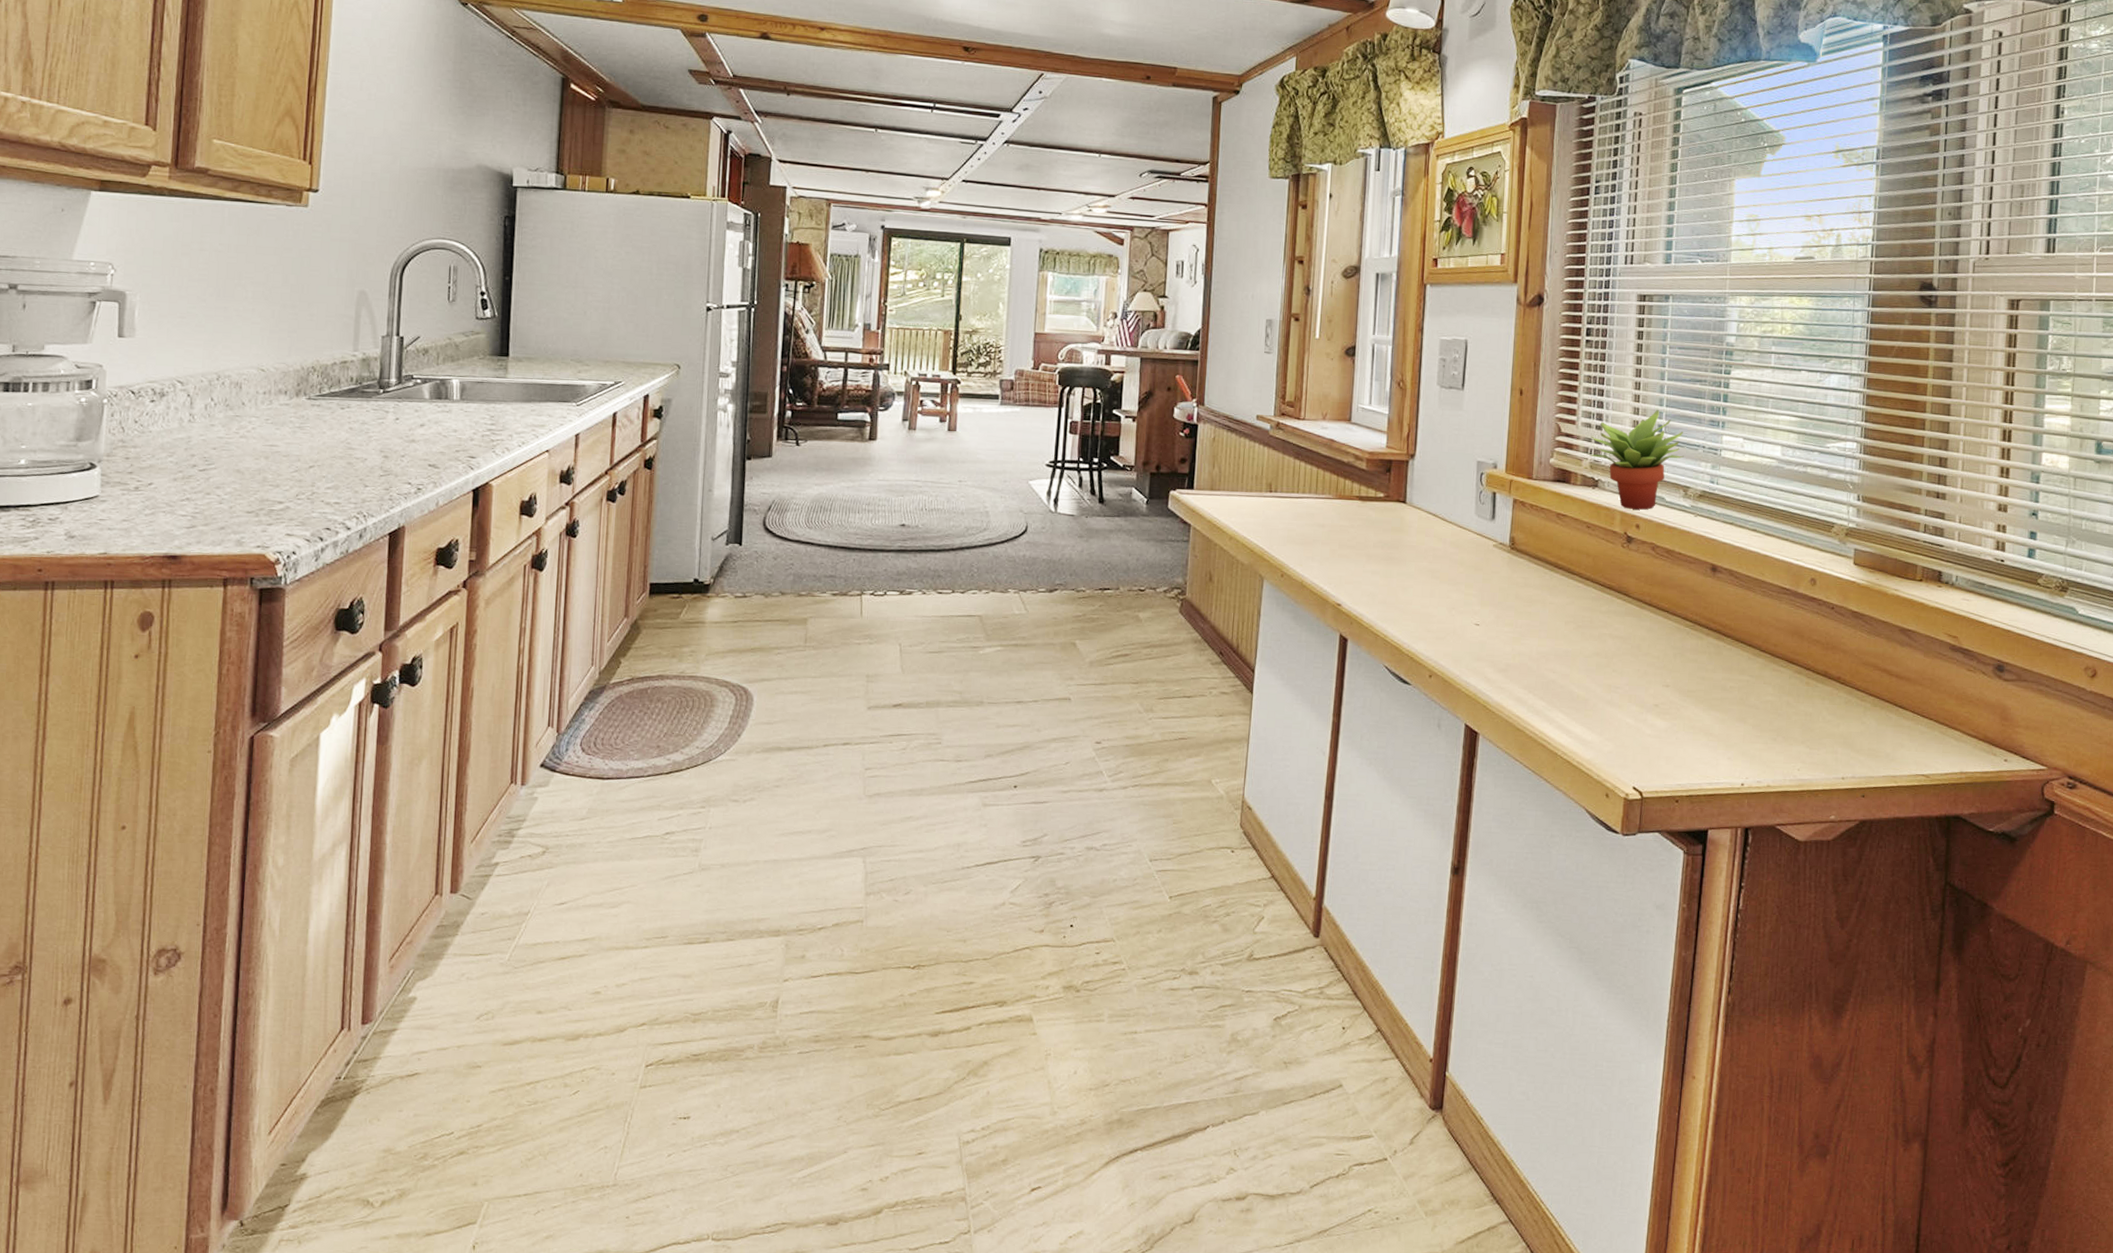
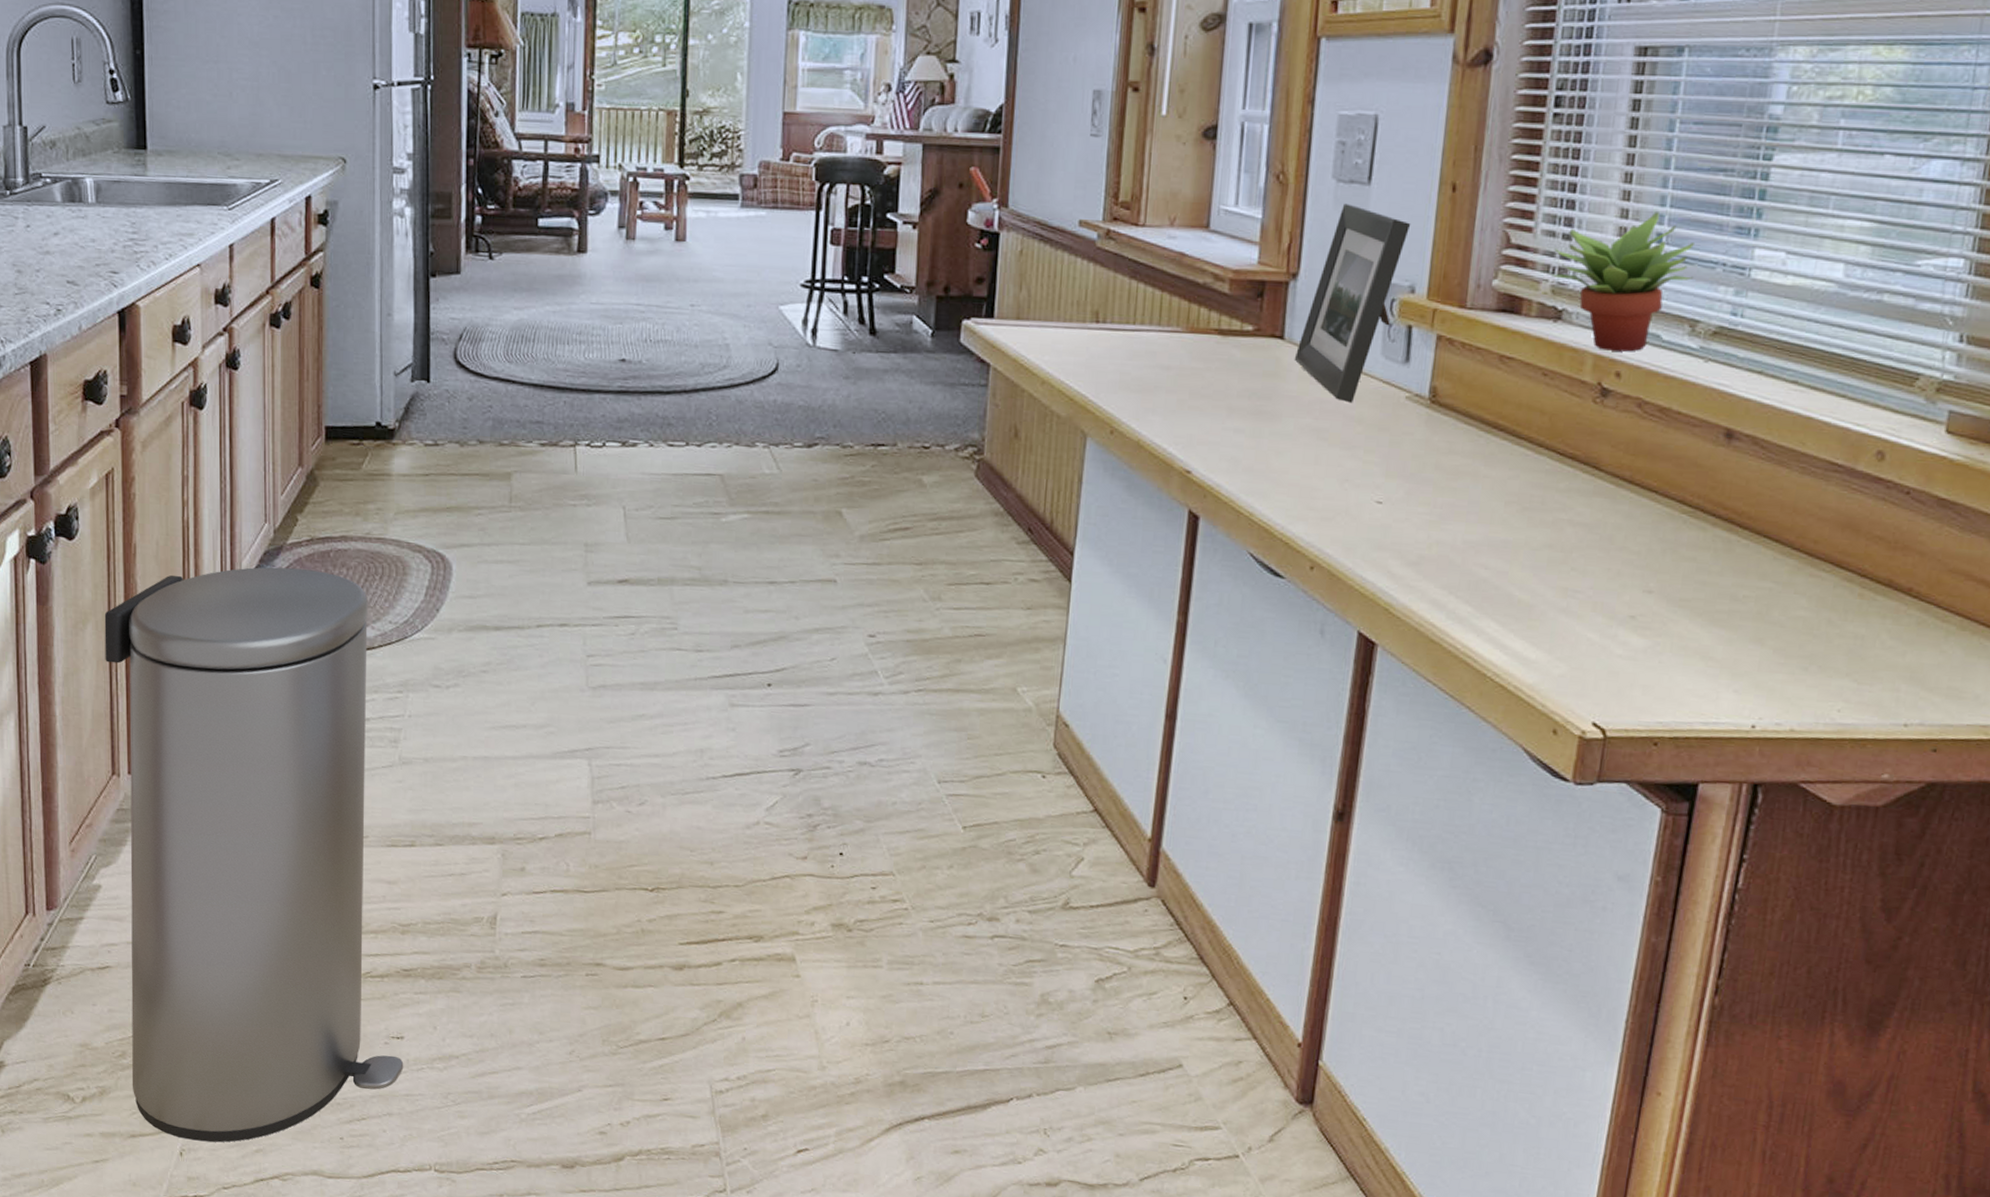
pedal bin: none [431,703,689,1233] -> present [104,567,404,1143]
picture frame: none [1413,403,1493,551] -> present [1294,203,1411,404]

